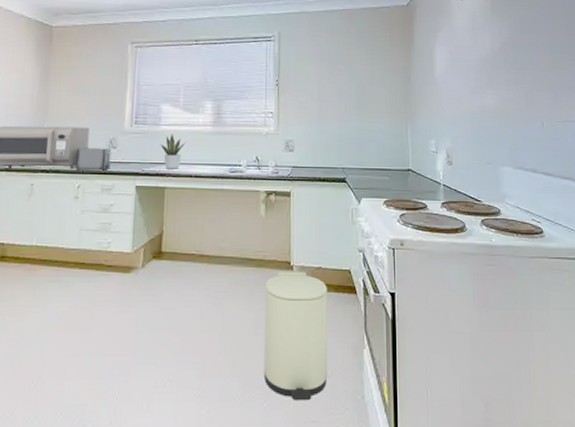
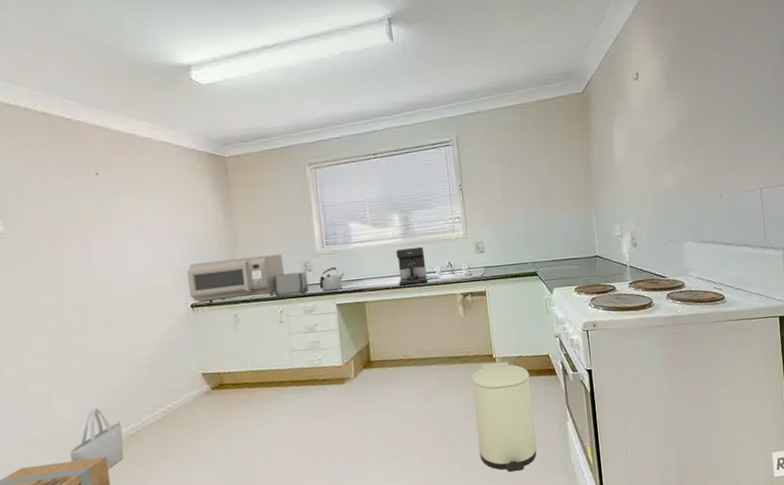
kettle: none [121,147,149,171] -> present [319,266,345,292]
potted plant: present [160,133,186,169] -> none [354,249,379,285]
coffee maker: none [202,137,233,176] -> present [396,246,428,286]

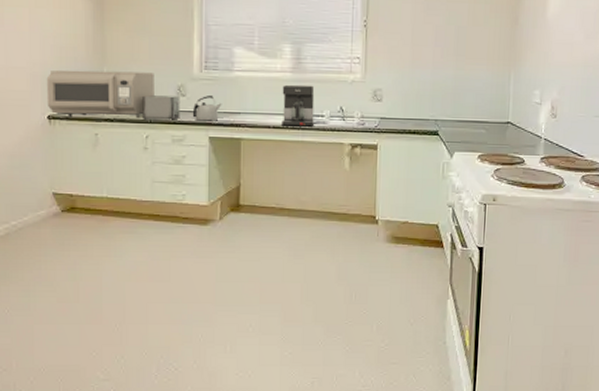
pedal bin: present [471,362,537,473] -> none [346,226,413,346]

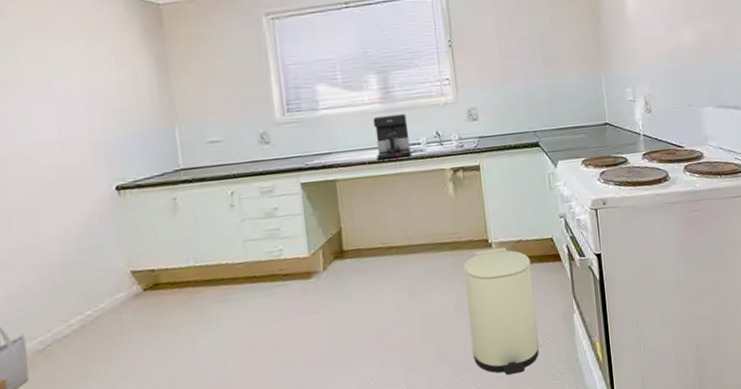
microwave: present [46,69,154,119] -> none [109,123,235,186]
toaster: present [141,95,181,121] -> none [220,143,267,176]
kettle: present [192,94,222,121] -> none [279,138,311,168]
pedal bin: none [346,226,413,346] -> present [463,247,539,376]

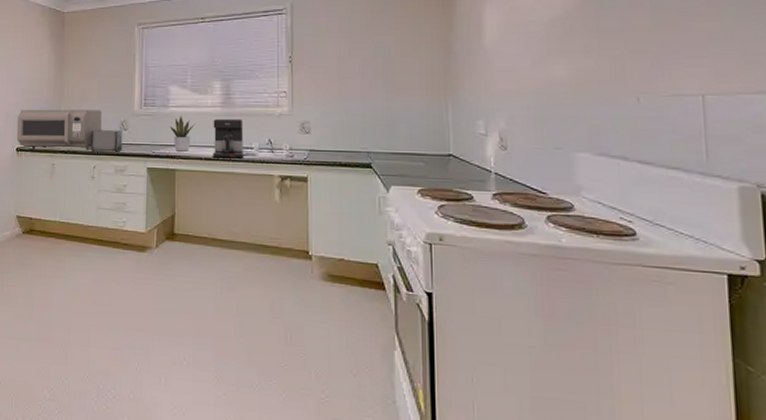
microwave: none [109,123,235,186] -> present [16,109,102,151]
toaster: none [220,143,267,176] -> present [90,129,123,153]
potted plant: none [322,117,352,159] -> present [169,115,195,152]
pedal bin: present [463,247,539,376] -> none [281,261,352,398]

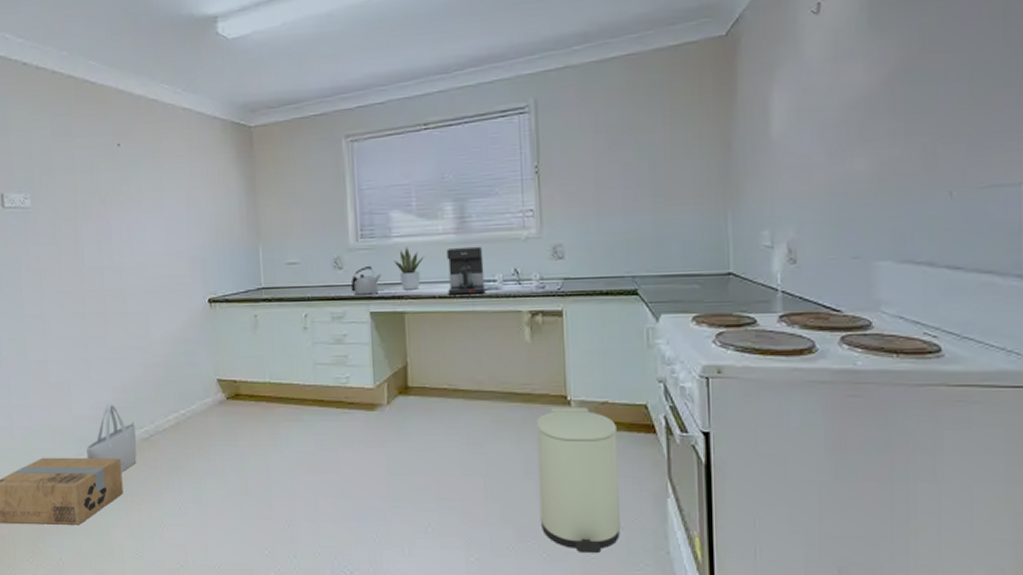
microwave: present [16,109,102,151] -> none [205,246,311,301]
toaster: present [90,129,123,153] -> none [297,268,339,298]
kettle: none [133,129,159,153] -> present [350,265,382,295]
pedal bin: none [281,261,352,398] -> present [536,408,620,554]

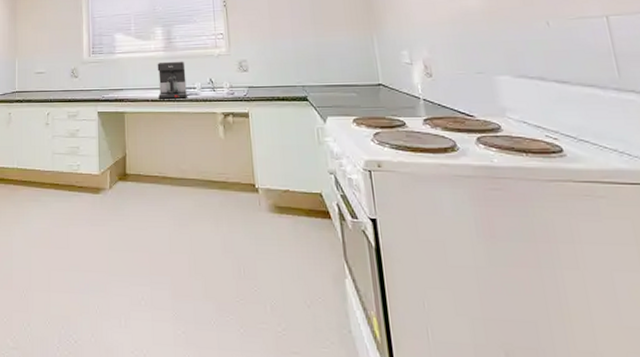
kettle: present [350,265,382,295] -> none [83,75,108,98]
potted plant: present [393,246,424,290] -> none [117,60,140,95]
pedal bin: present [536,408,620,554] -> none [230,194,307,331]

